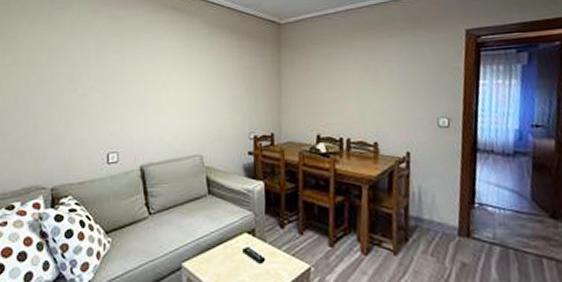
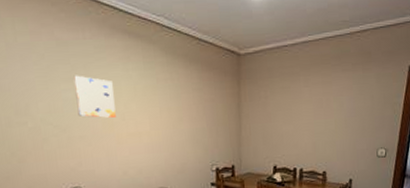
wall art: none [124,46,158,85] -> present [73,75,116,118]

